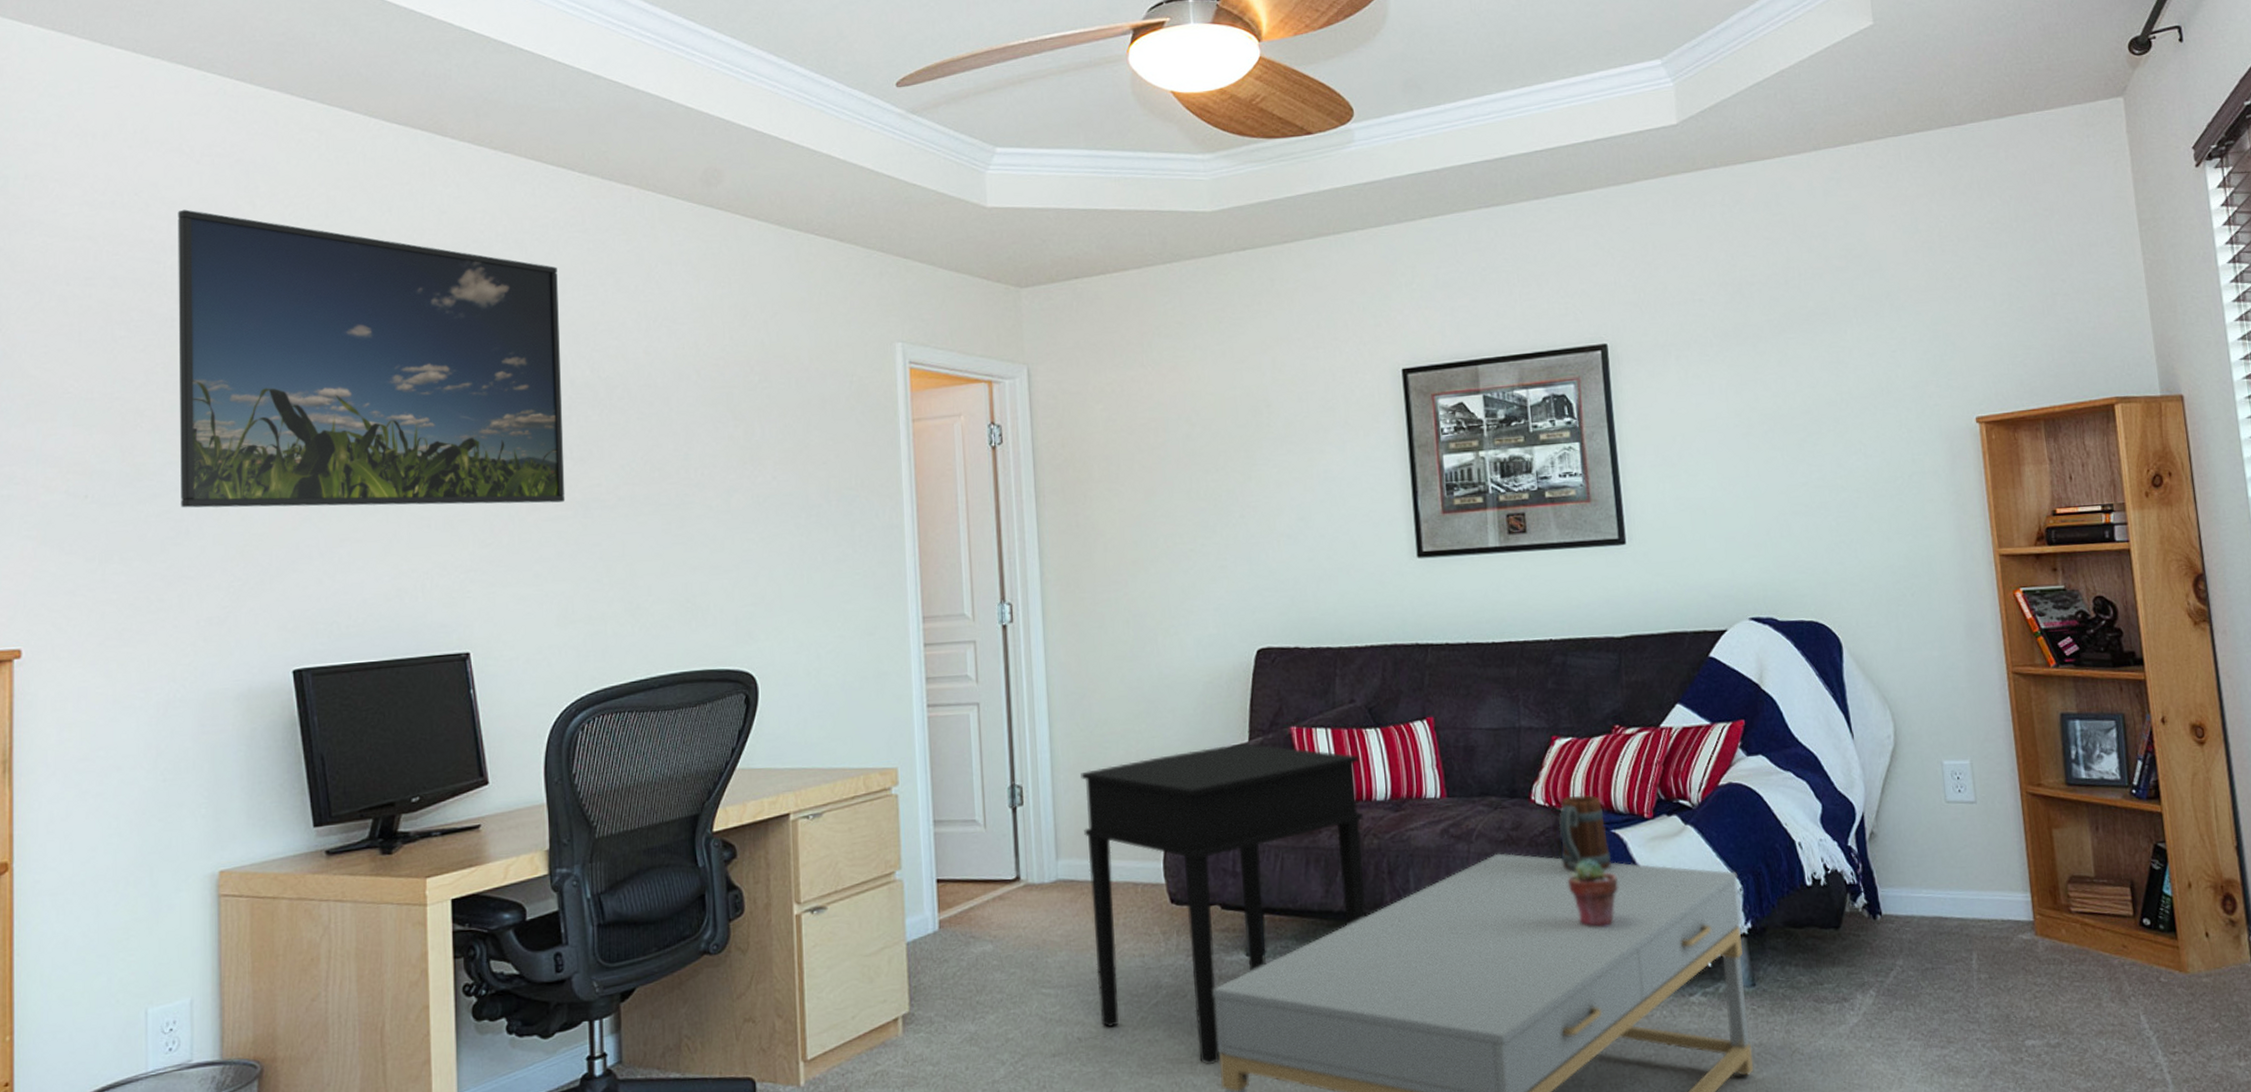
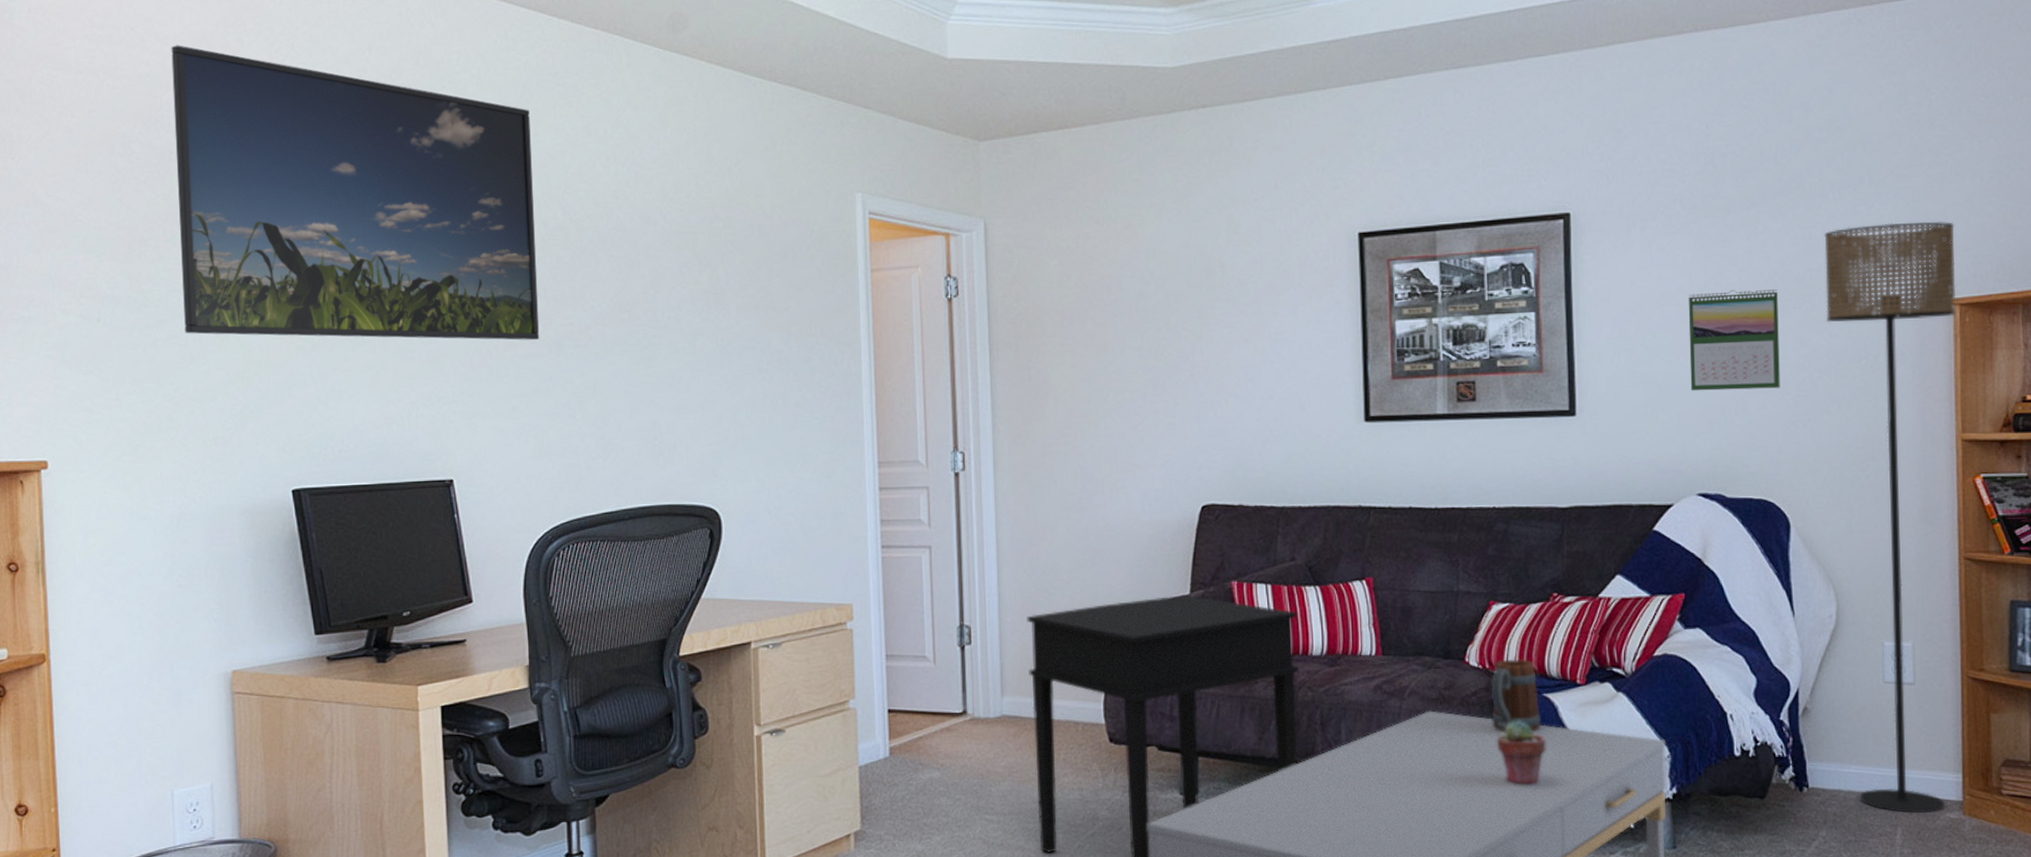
calendar: none [1727,413,1822,516] -> present [1688,290,1780,391]
floor lamp: none [1851,342,2017,937] -> present [1824,221,1956,814]

